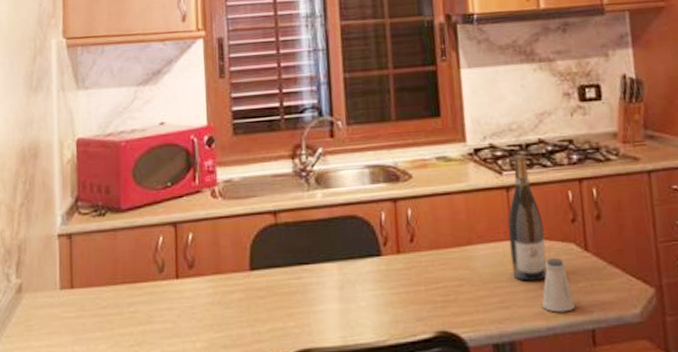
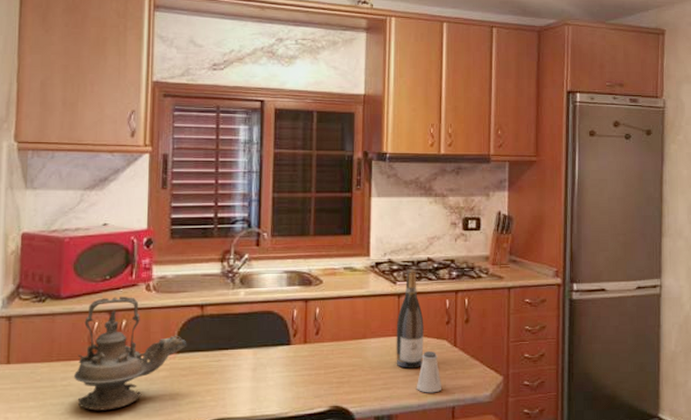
teapot: none [141,205,262,342] -> present [74,297,187,411]

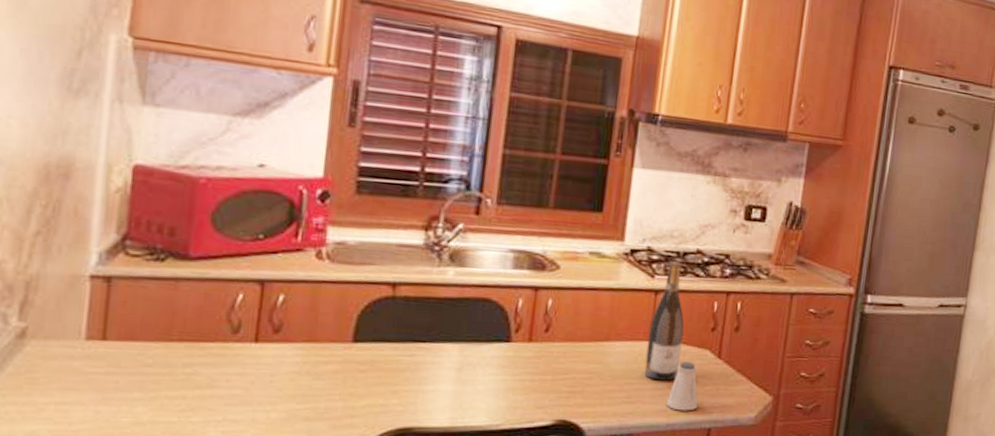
teapot: present [74,297,187,411] -> none [203,263,370,410]

